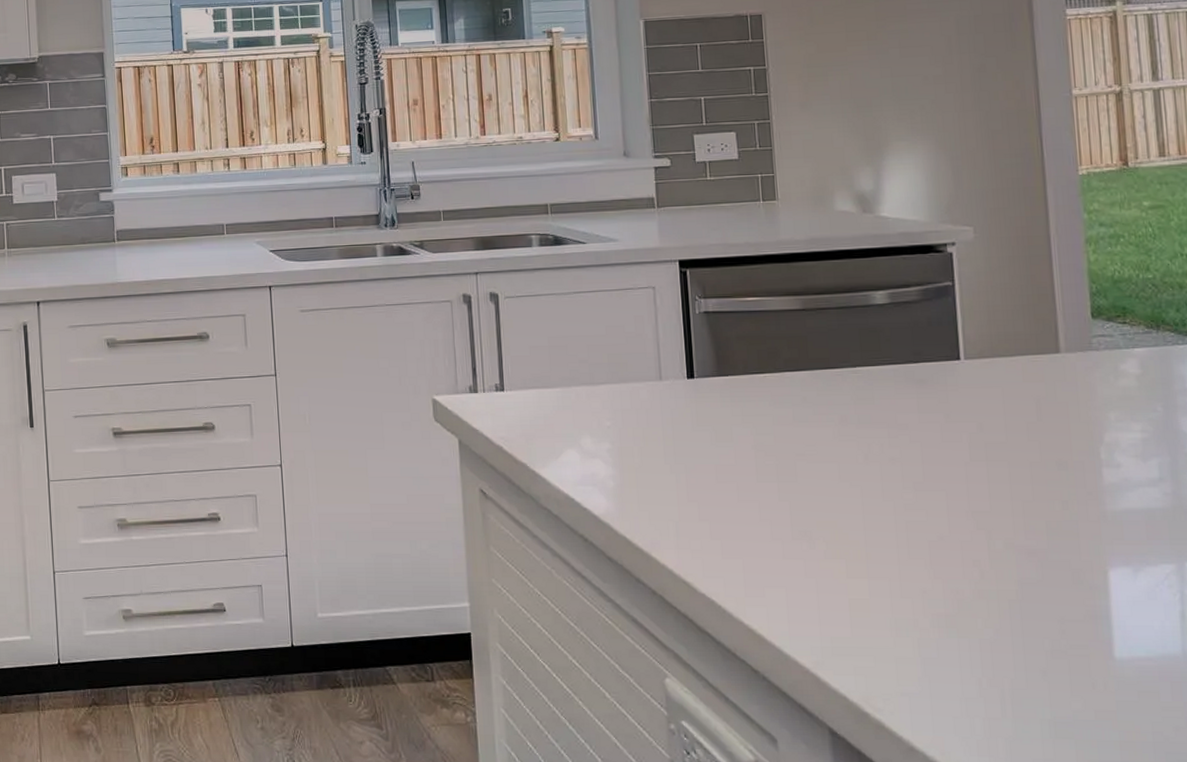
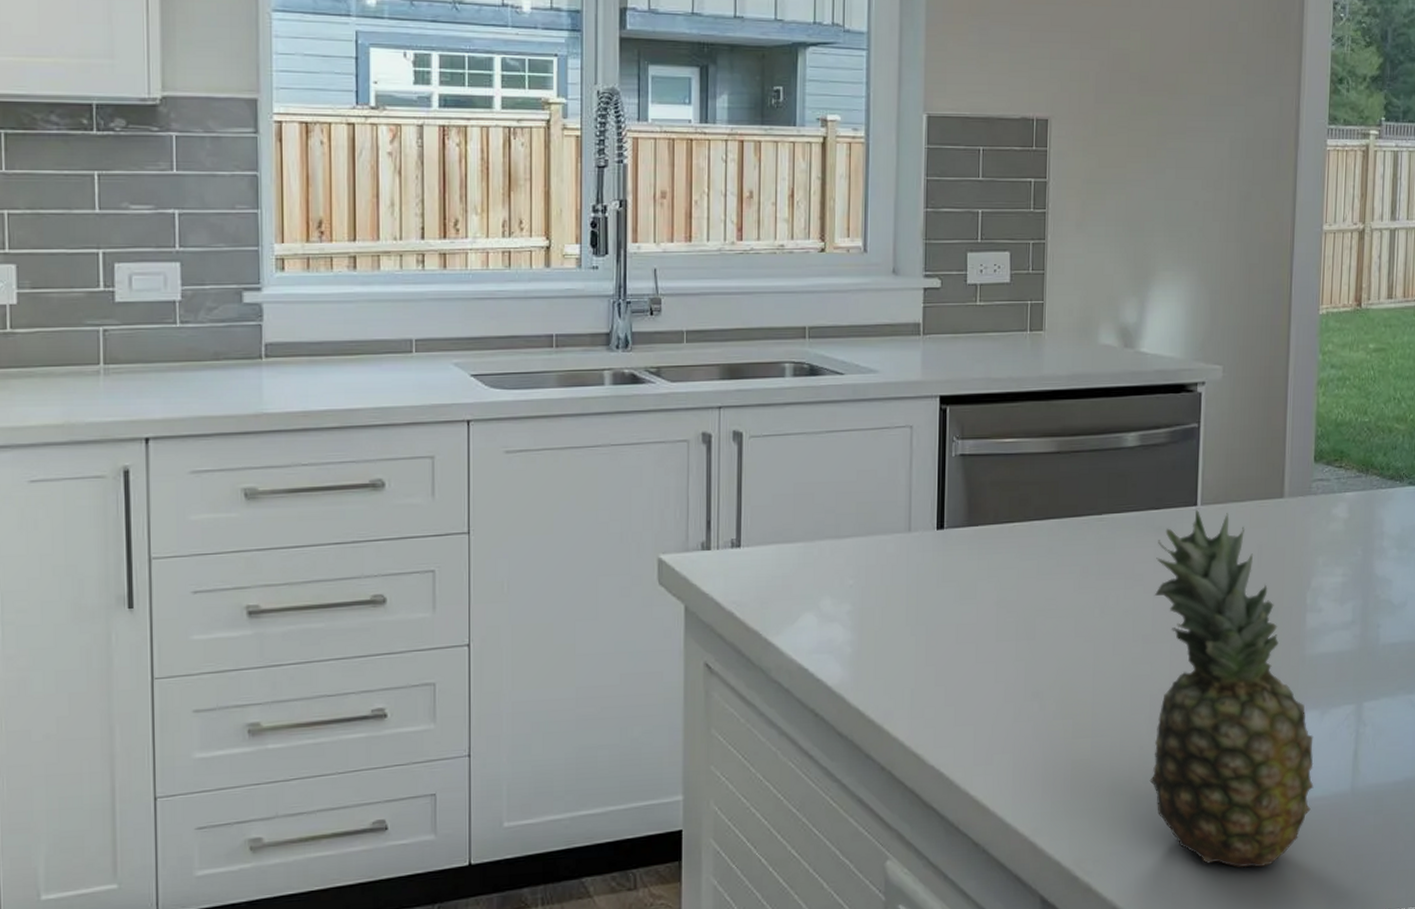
fruit: none [920,363,1135,725] -> present [1149,509,1314,868]

